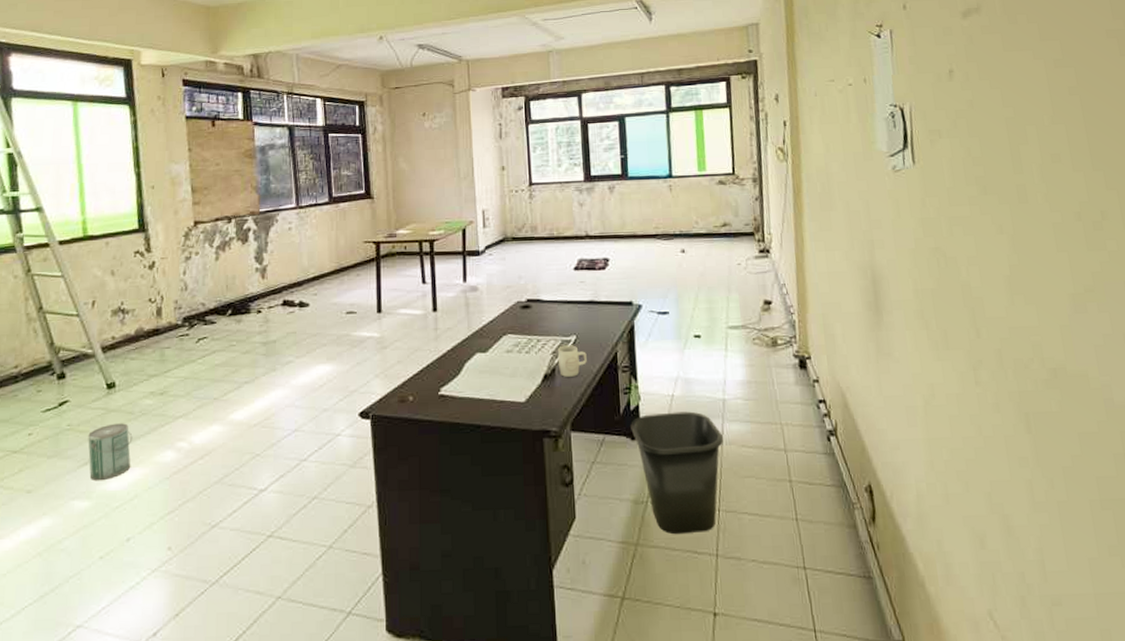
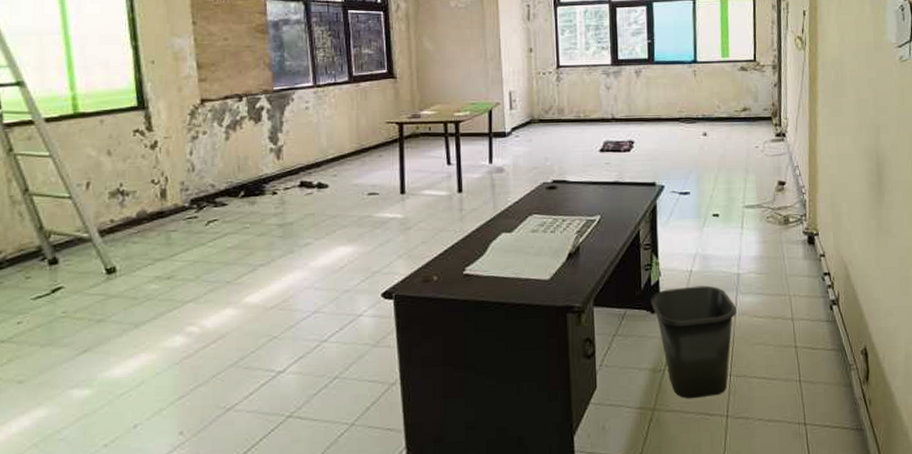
paint can: present [88,423,133,480] -> none [86,309,137,368]
mug: present [557,345,587,377] -> none [582,224,611,255]

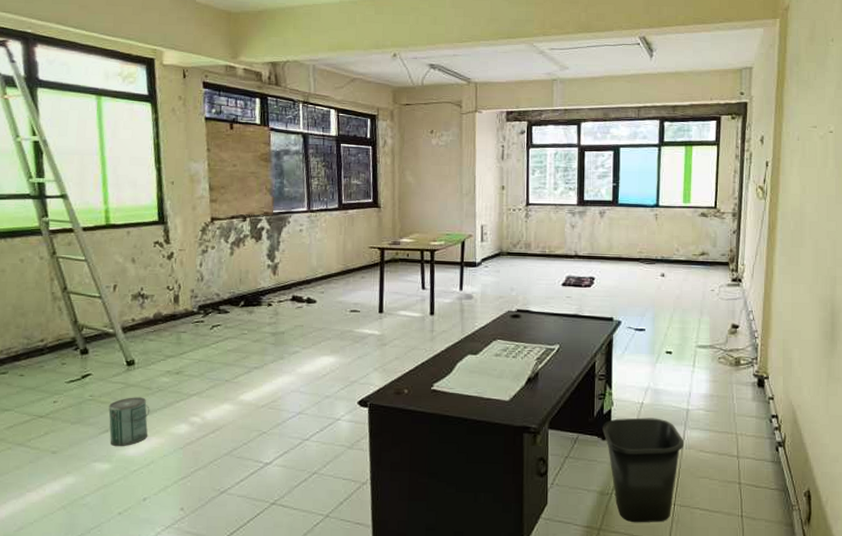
paint can: none [86,309,137,368] -> present [108,397,150,446]

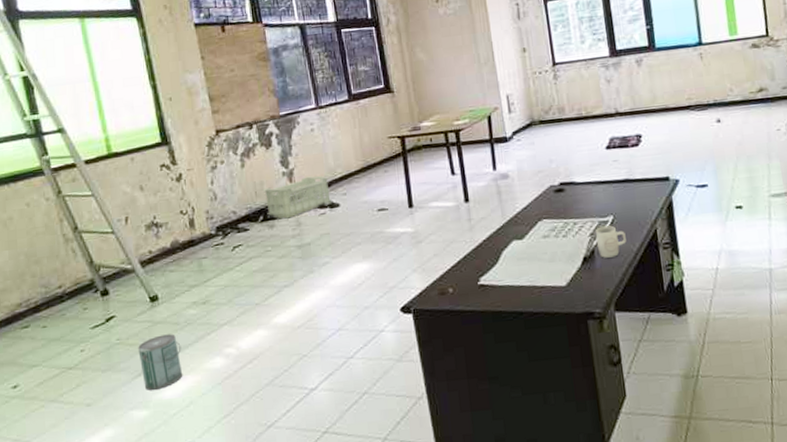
plastic crate: none [247,272,310,307] -> present [263,175,332,219]
mug: none [541,353,568,381] -> present [595,225,626,258]
waste bin: present [602,417,684,522] -> none [675,283,772,405]

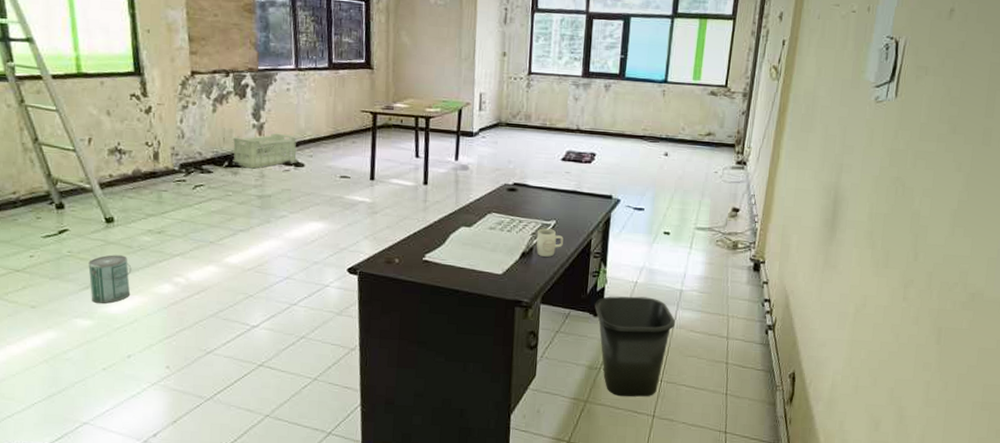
waste bin: none [675,283,772,405] -> present [594,296,675,397]

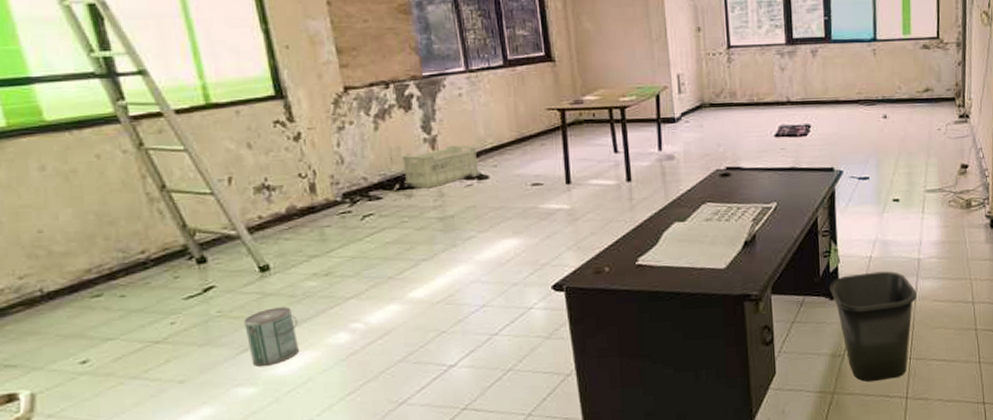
mug: present [536,228,564,257] -> none [757,212,788,243]

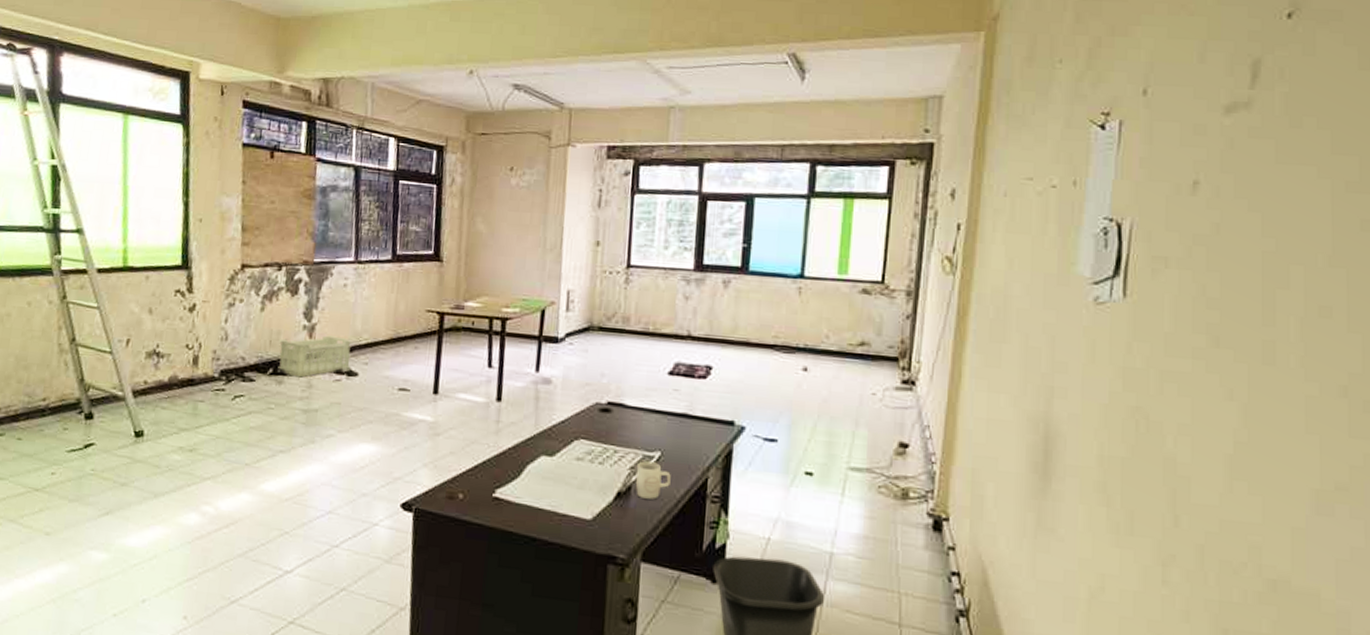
paint can: present [244,307,300,366] -> none [109,475,157,534]
mug: none [757,212,788,243] -> present [635,461,671,500]

